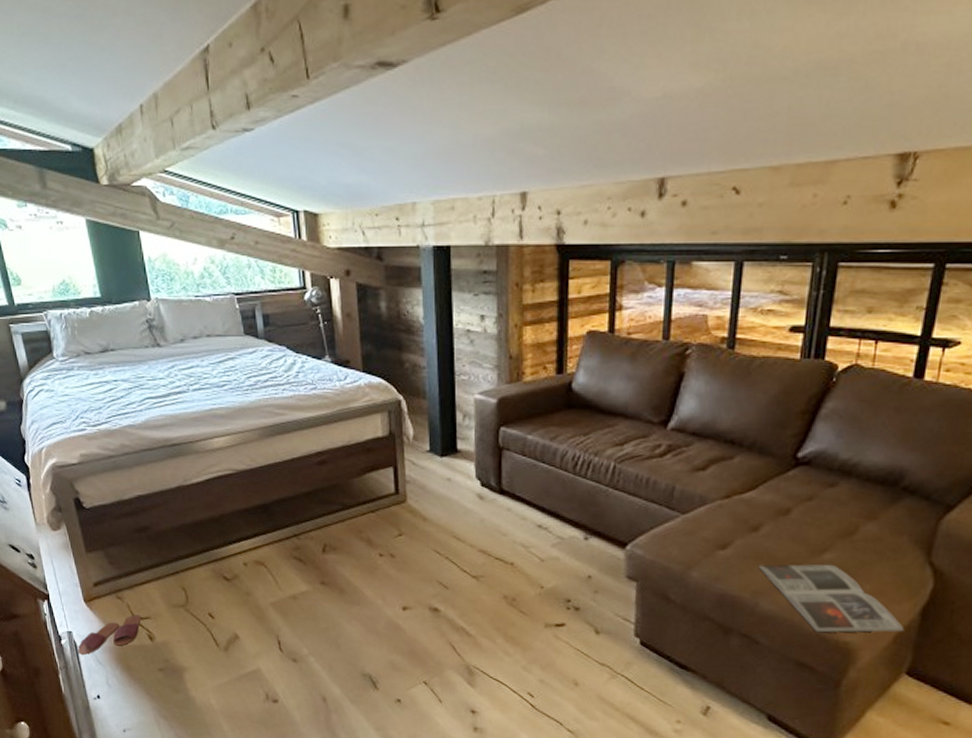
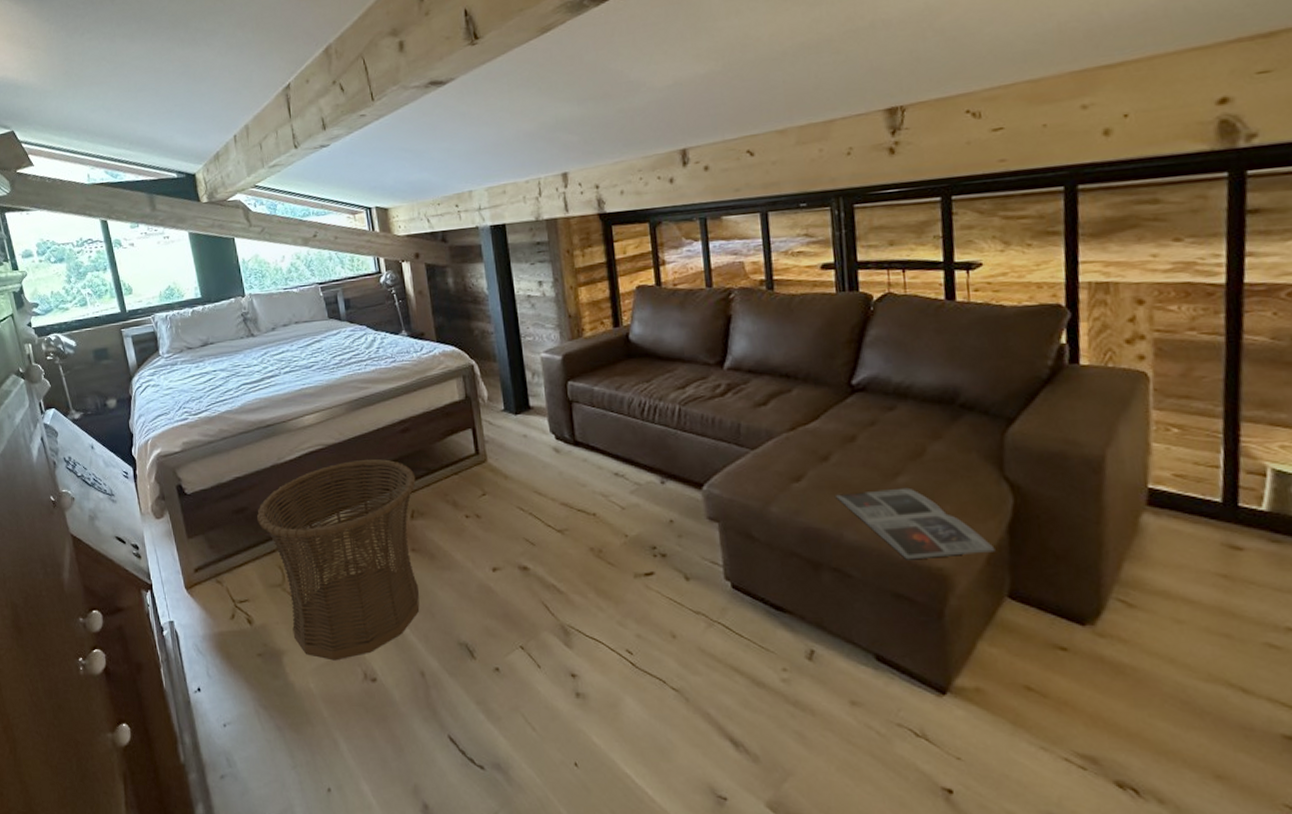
slippers: present [78,615,142,656] -> none [179,598,240,646]
basket: none [159,488,330,681] -> present [256,458,420,661]

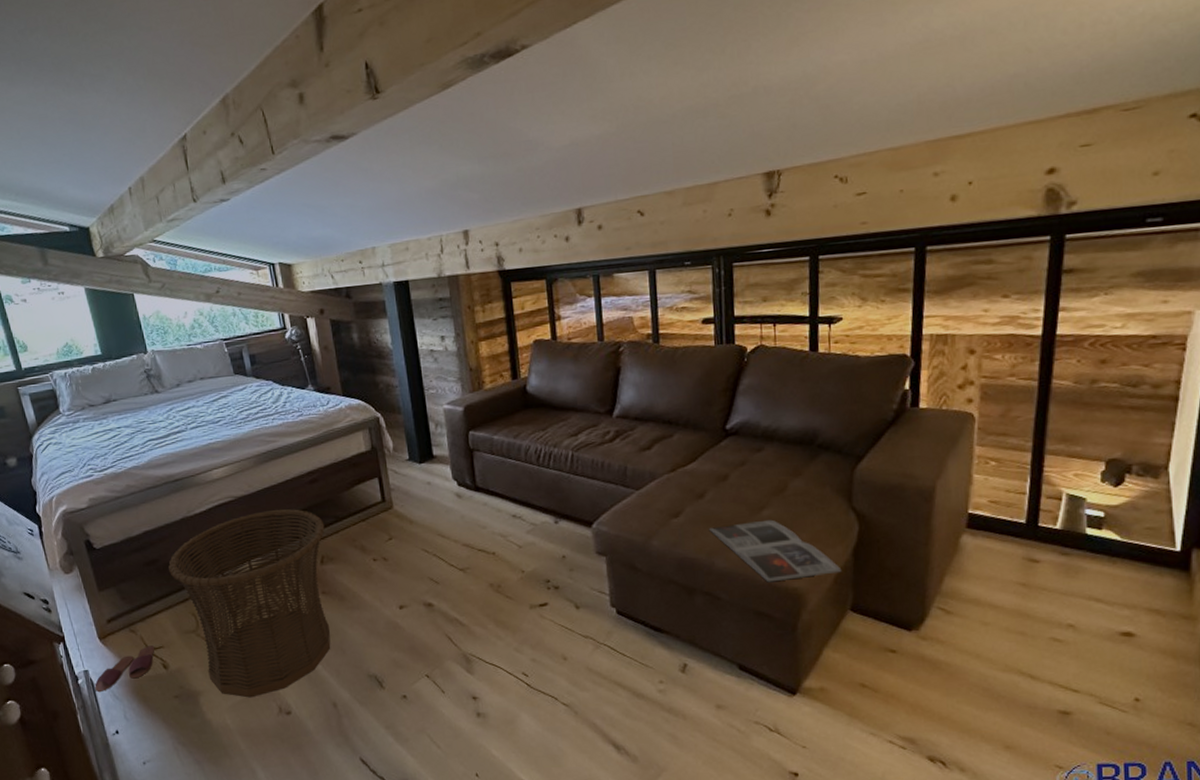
slippers: none [179,598,240,646] -> present [95,645,155,693]

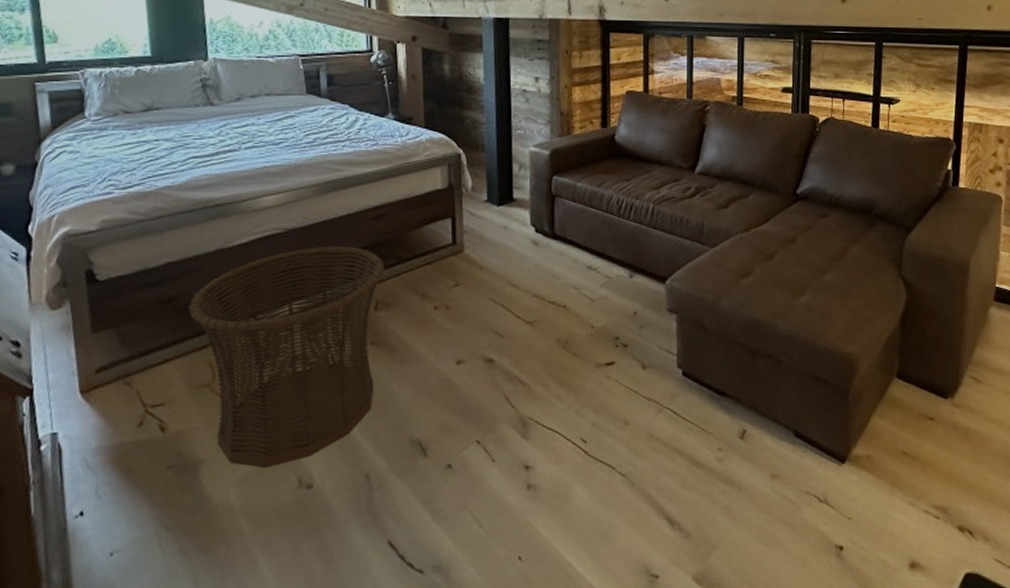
slippers: present [95,645,155,693] -> none [62,402,154,462]
magazine: present [708,519,842,583] -> none [775,284,890,347]

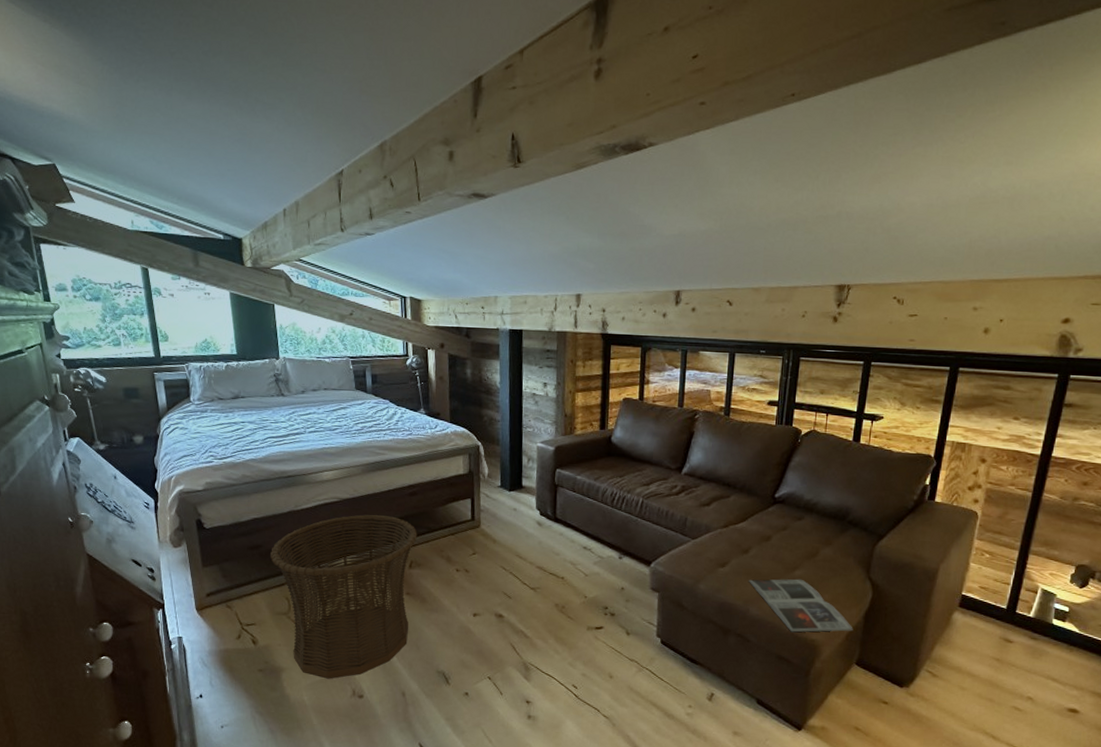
magazine: none [775,284,890,347] -> present [748,578,853,633]

